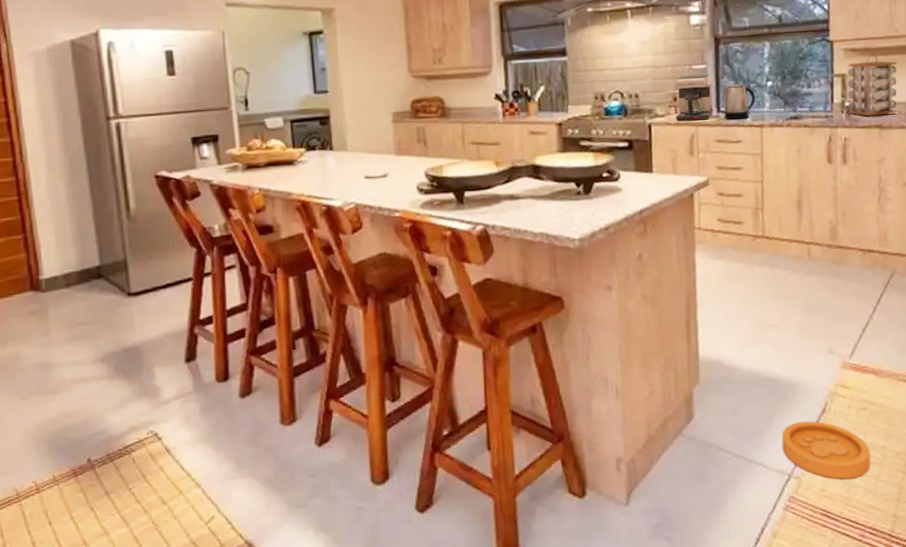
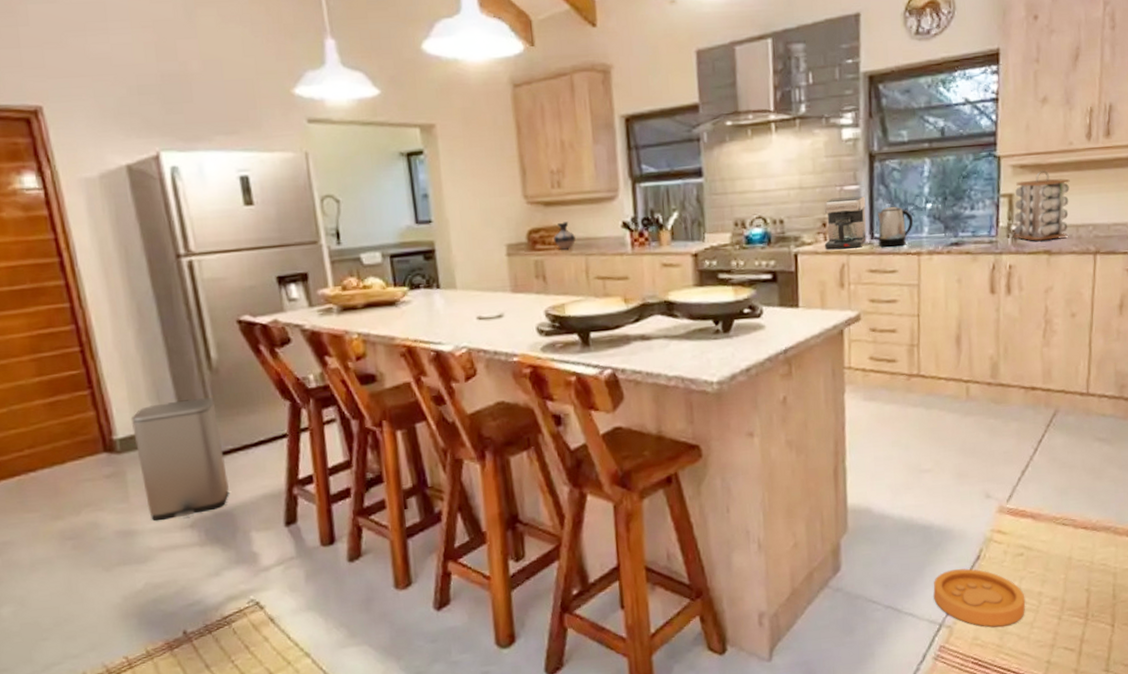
pedal bin: none [56,244,137,354] -> present [131,398,229,521]
ceramic jug: none [434,93,453,118] -> present [554,221,575,250]

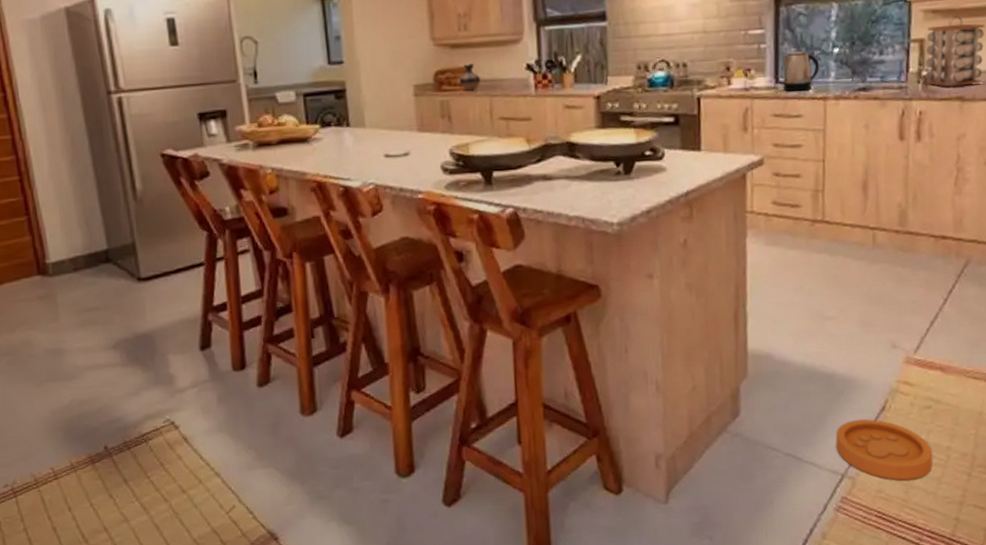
pedal bin: present [131,398,229,521] -> none [62,226,149,341]
coffee maker: present [824,196,867,249] -> none [727,40,771,93]

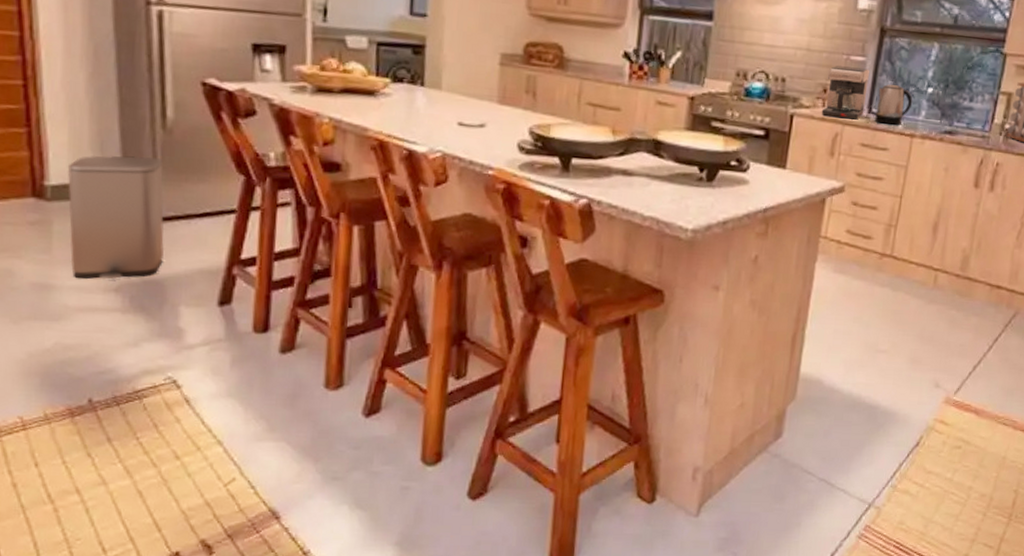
pedal bin: none [62,226,149,341] -> present [67,155,164,280]
ceramic jug: present [459,63,480,91] -> none [551,40,573,70]
coffee maker: none [727,40,771,93] -> present [821,65,869,120]
pet bowl: present [835,419,933,481] -> none [868,452,956,516]

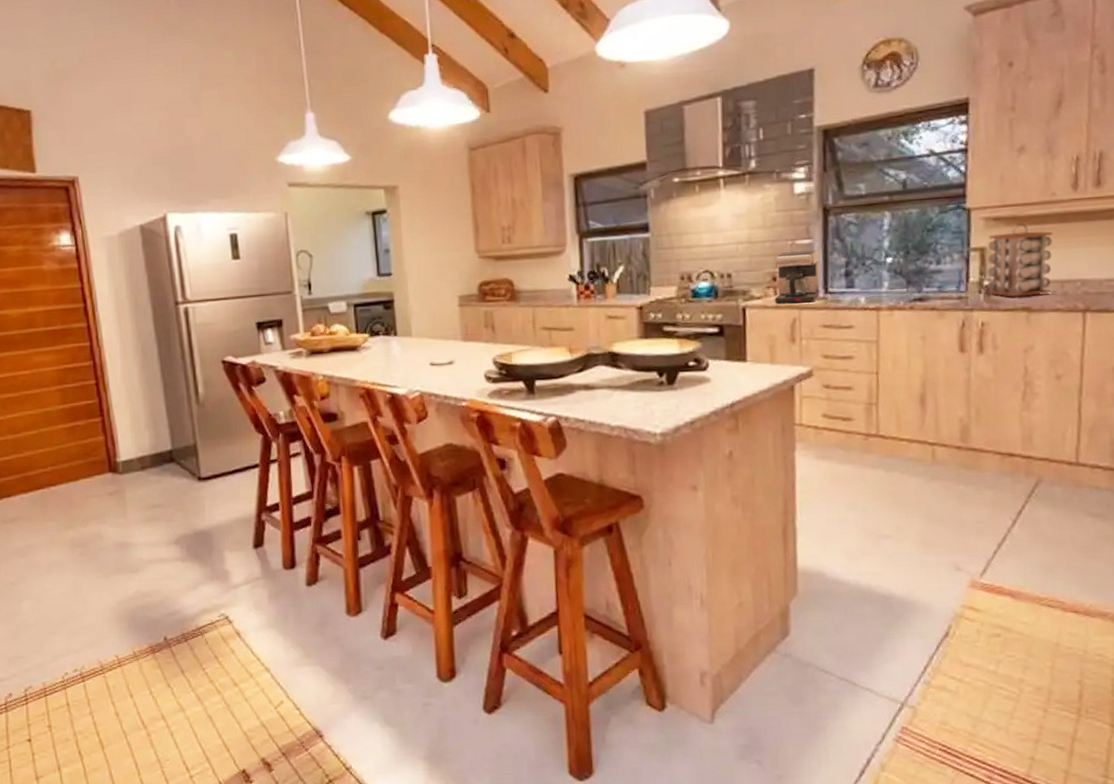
pedal bin: present [67,155,164,280] -> none [132,428,208,535]
kettle: present [875,84,913,125] -> none [832,261,872,302]

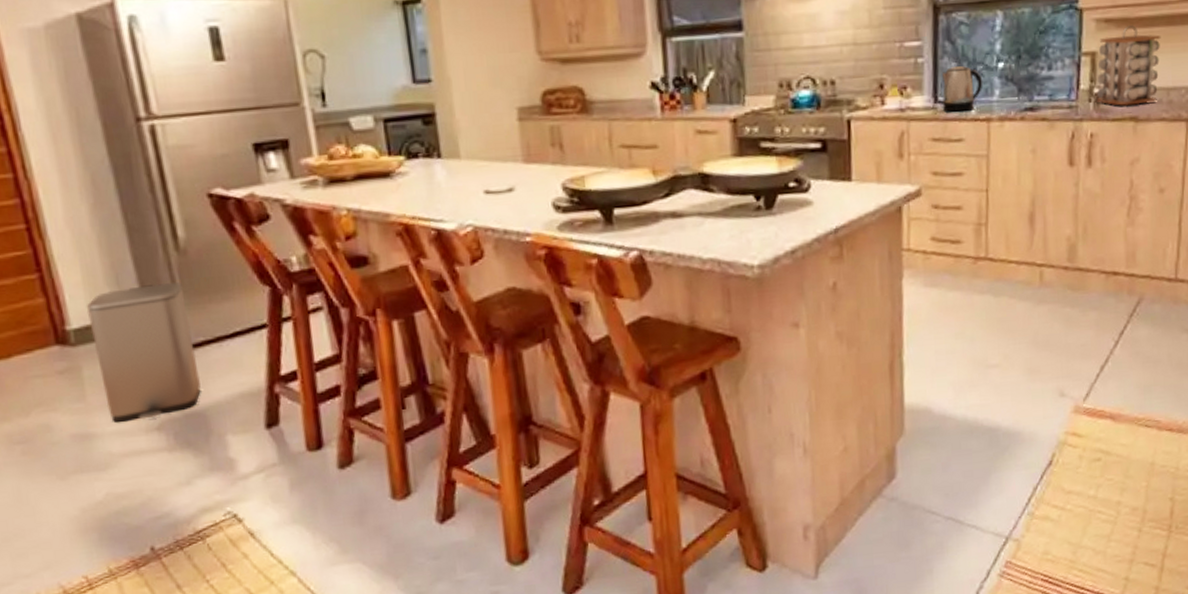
pedal bin: none [132,428,208,535] -> present [86,282,201,422]
coffee maker: present [774,250,820,303] -> none [881,53,930,114]
kettle: none [832,261,872,302] -> present [942,66,983,112]

